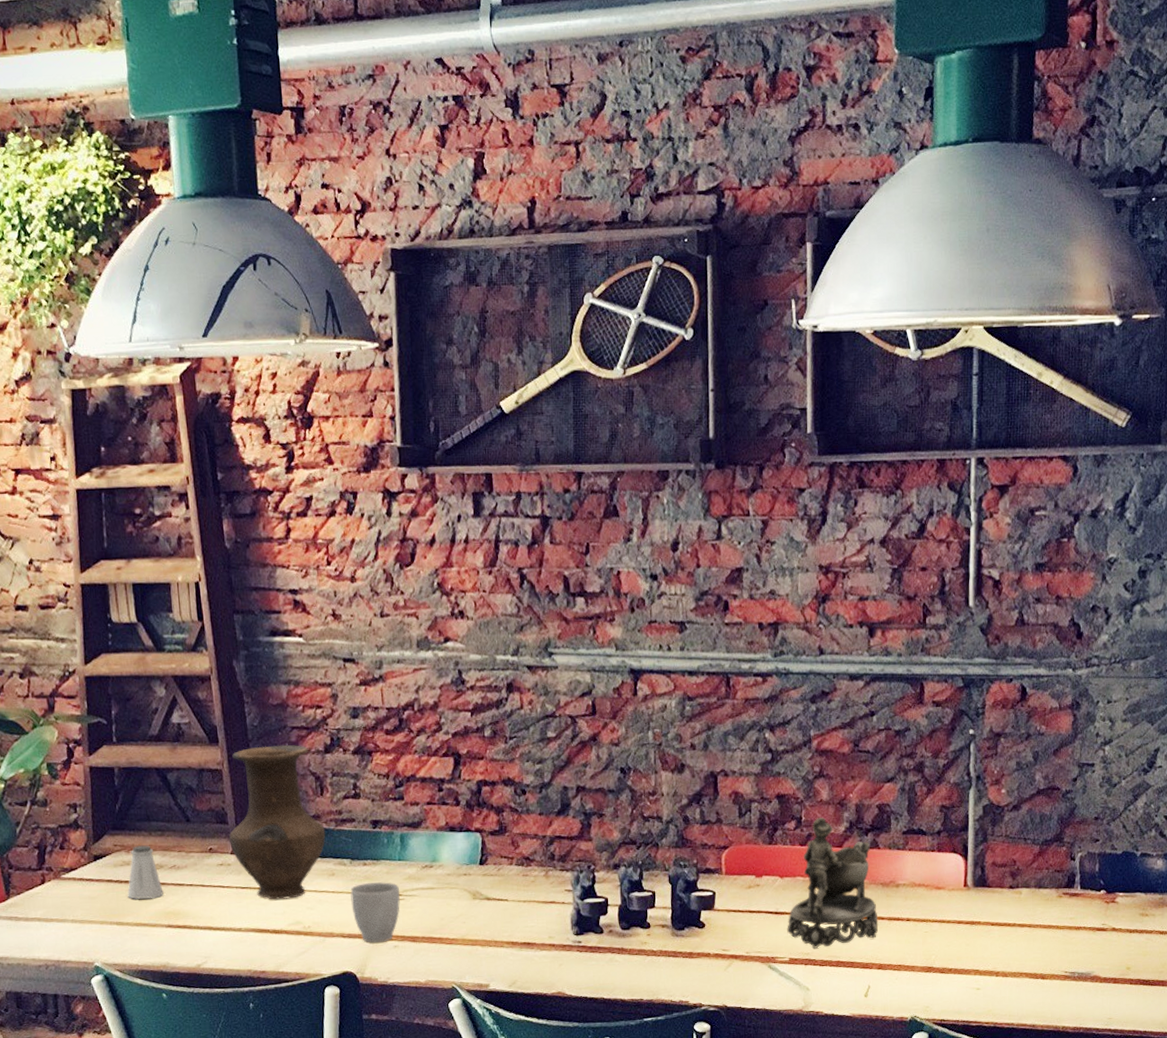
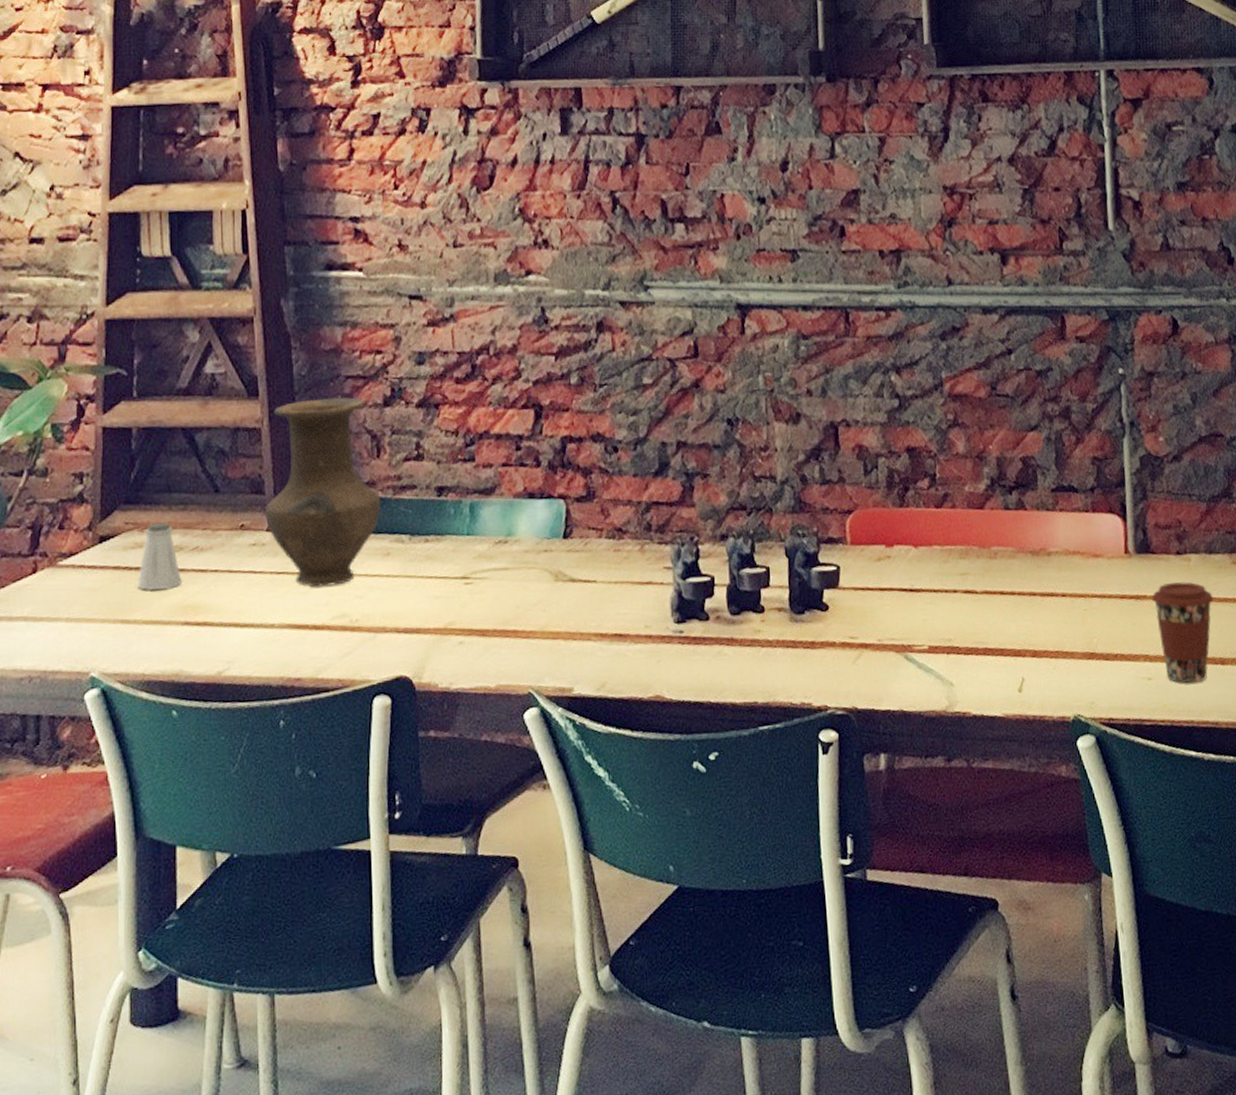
mug: present [350,882,400,943] -> none [408,562,468,639]
decorative bowl: present [787,818,879,948] -> none [924,474,1030,633]
coffee cup: none [985,911,1040,994] -> present [1151,582,1214,683]

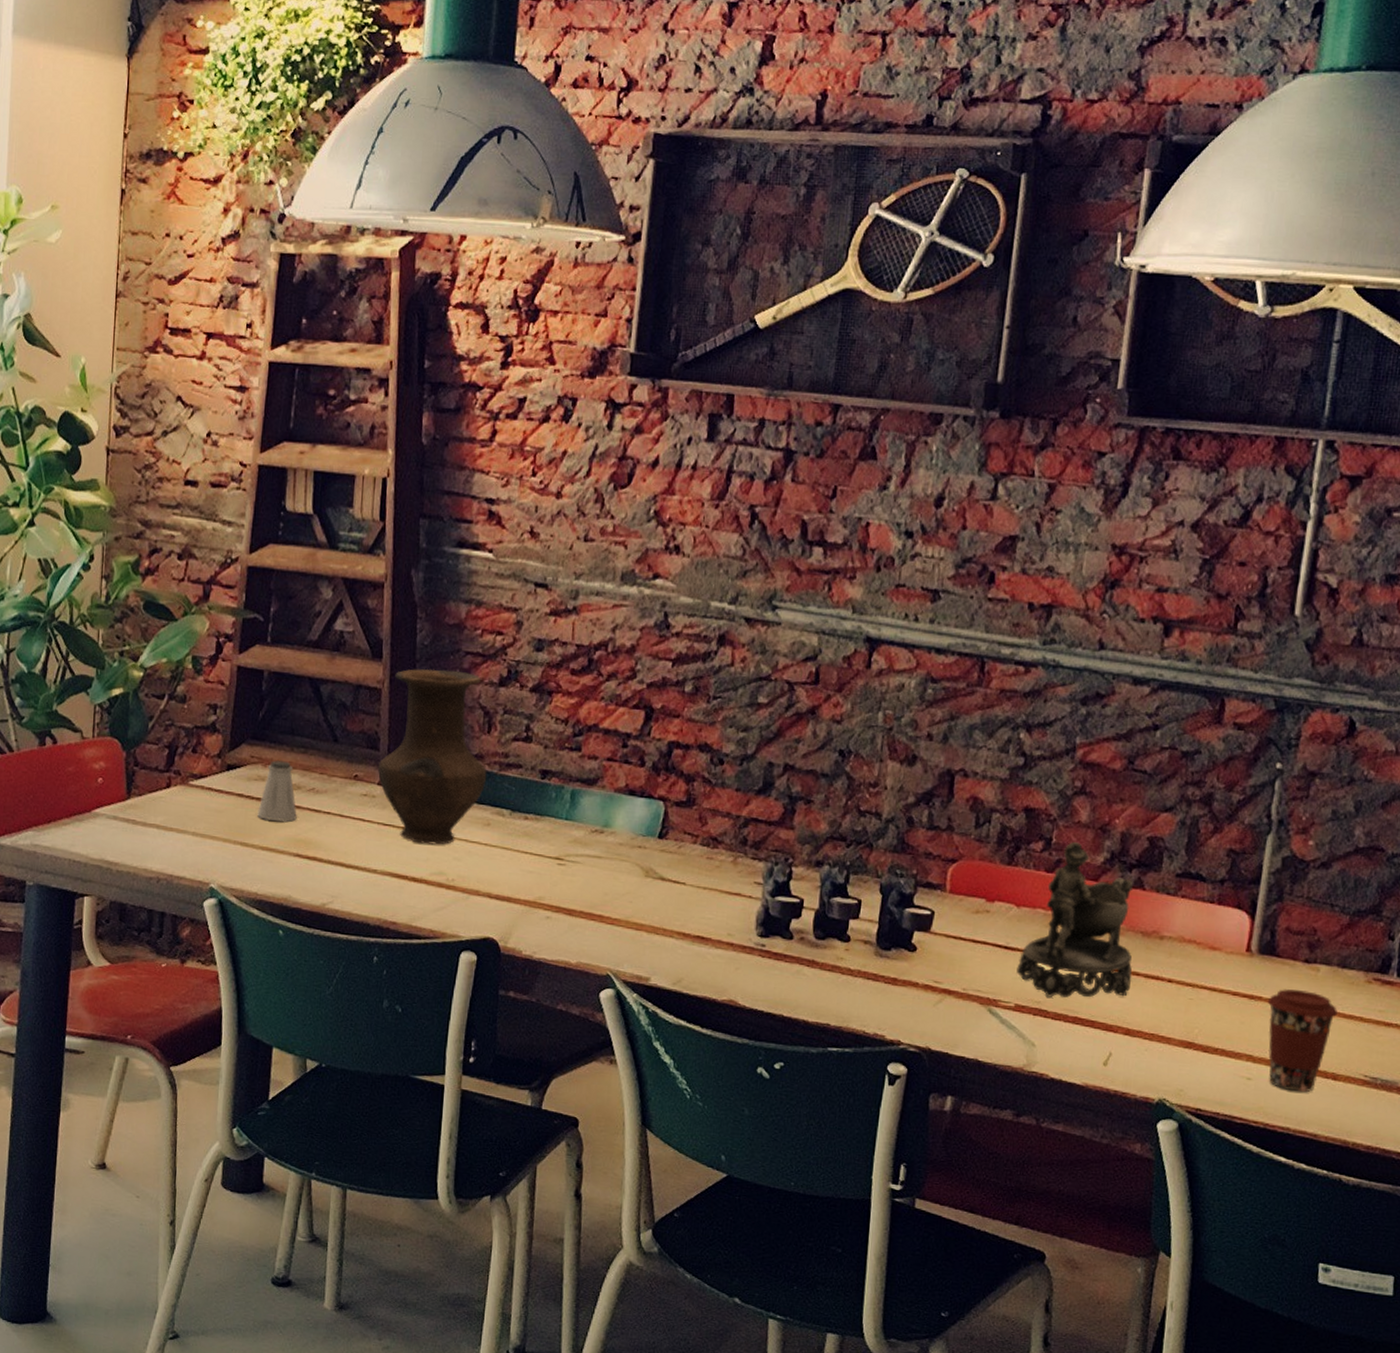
decorative bowl: none [924,474,1030,633] -> present [1016,842,1133,998]

